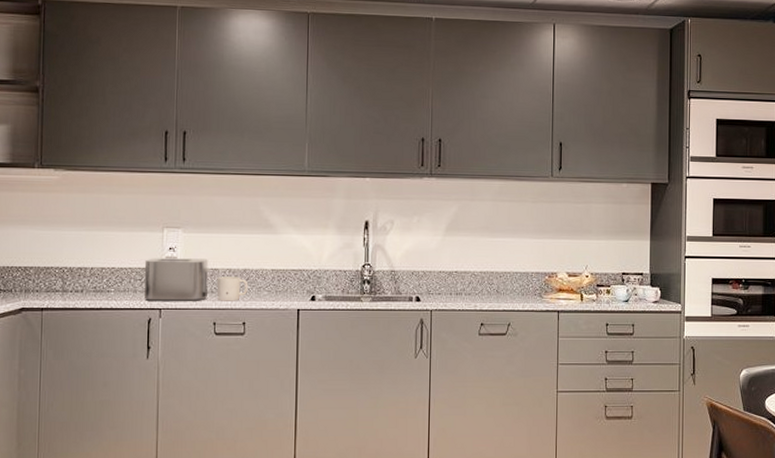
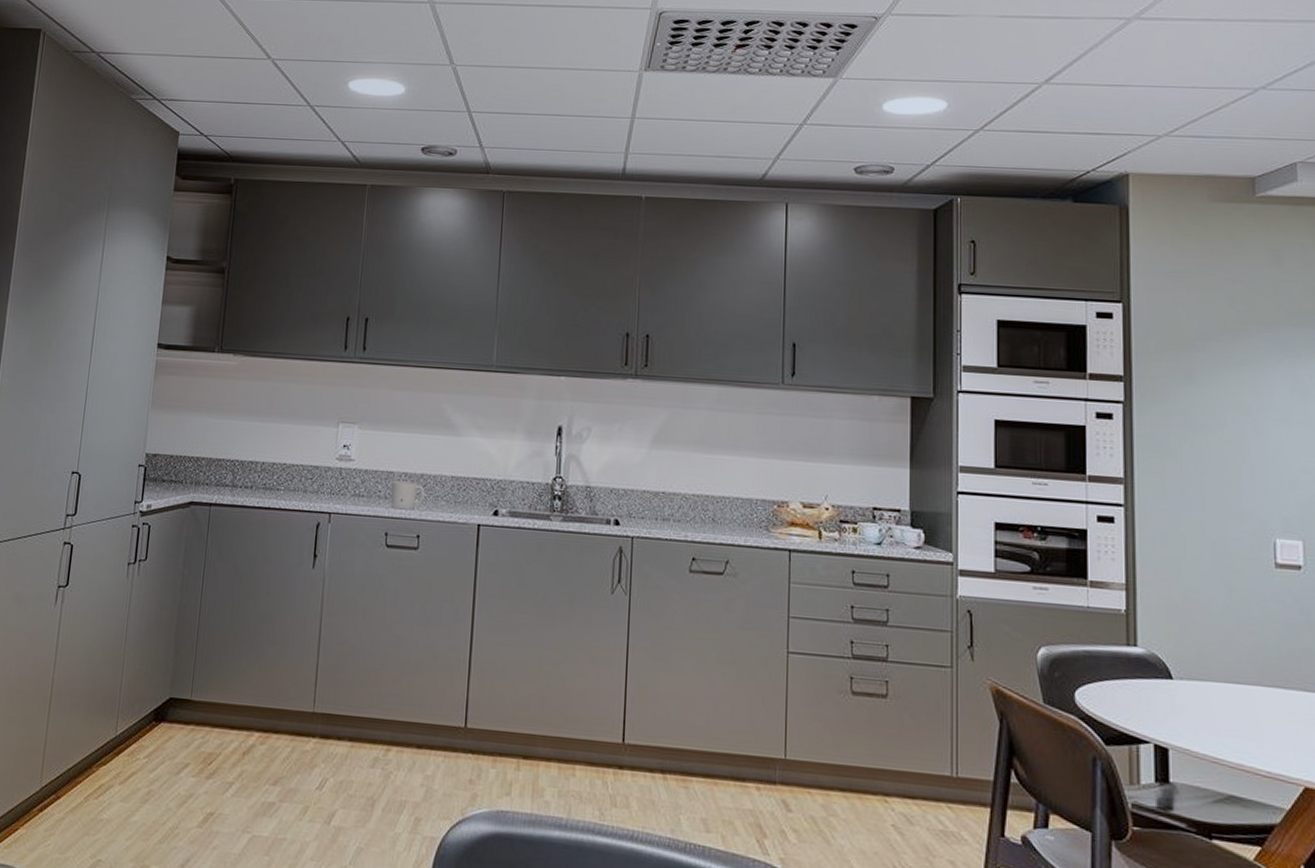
toaster: present [143,258,210,302] -> none [313,455,385,508]

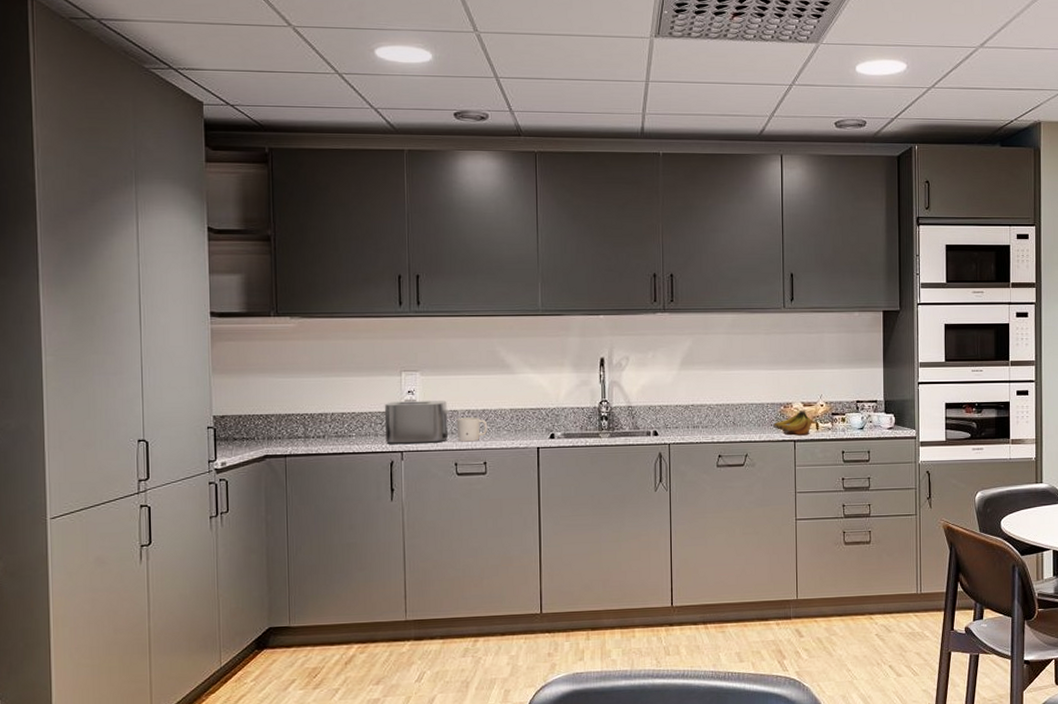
toaster: none [313,455,385,508] -> present [384,401,450,445]
fruit: none [763,513,814,546] -> present [773,411,812,437]

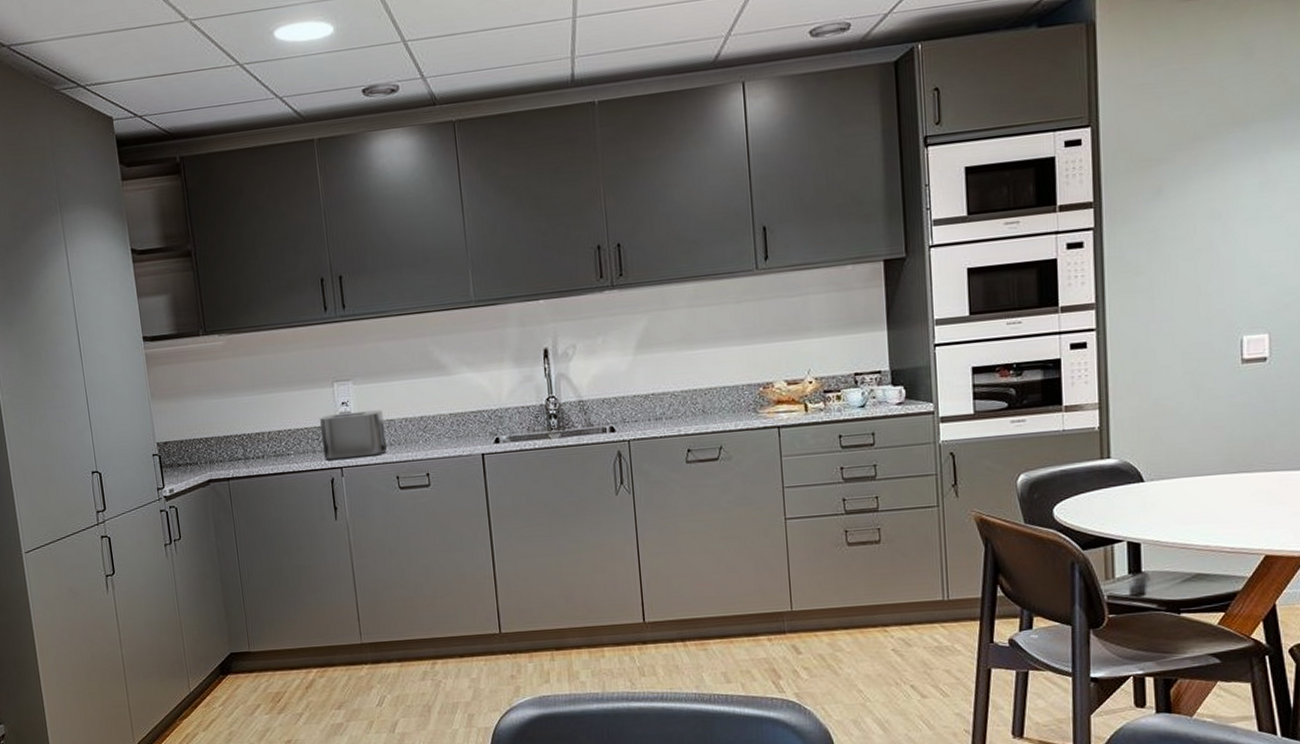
mug: present [456,417,488,442] -> none [394,425,428,453]
fruit: present [773,411,812,437] -> none [751,390,800,422]

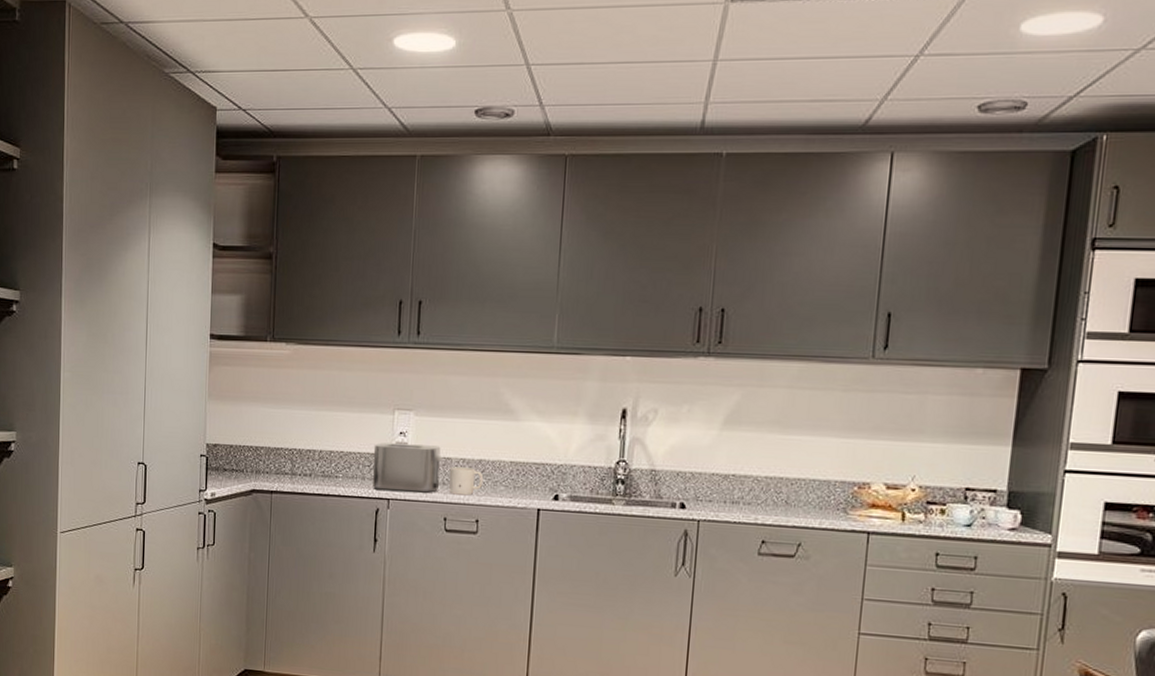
mug: none [394,425,428,453] -> present [448,466,484,496]

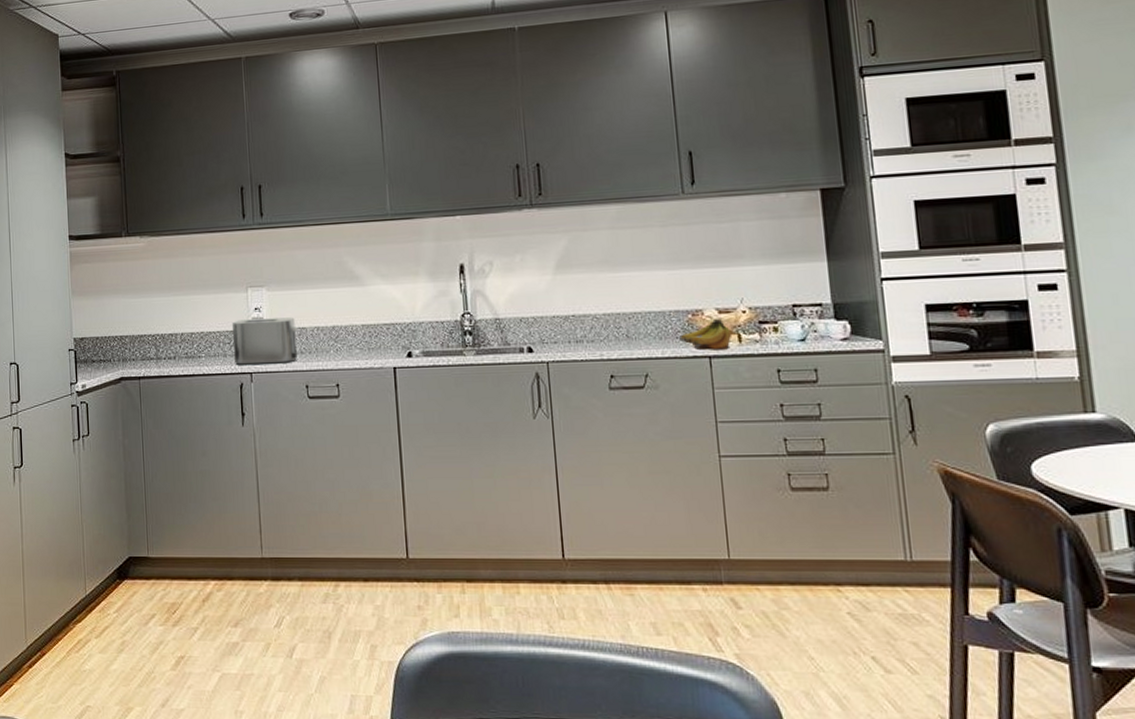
mug: present [448,466,484,496] -> none [305,334,339,362]
fruit: none [840,495,897,529] -> present [679,319,733,352]

